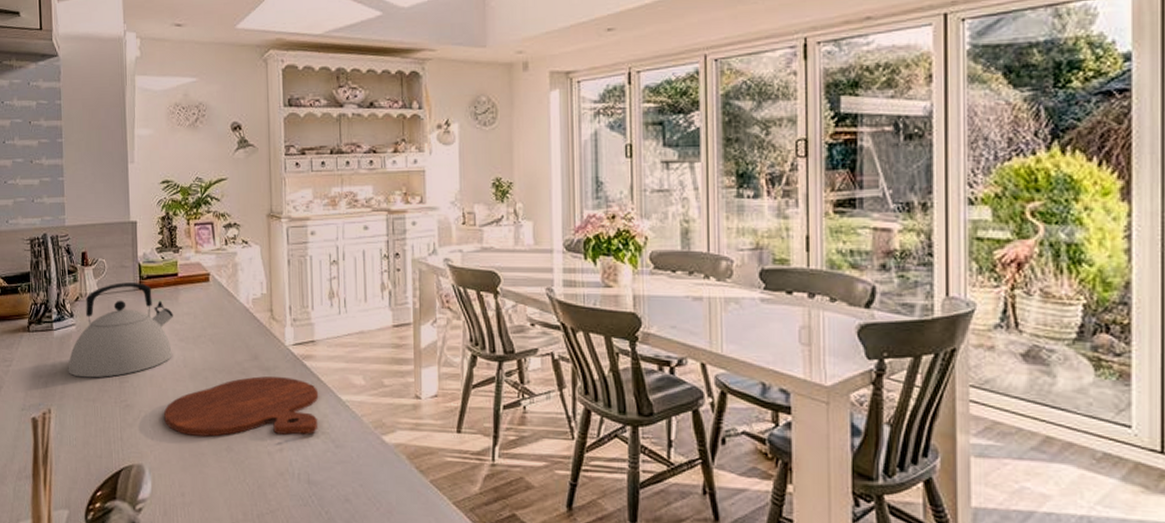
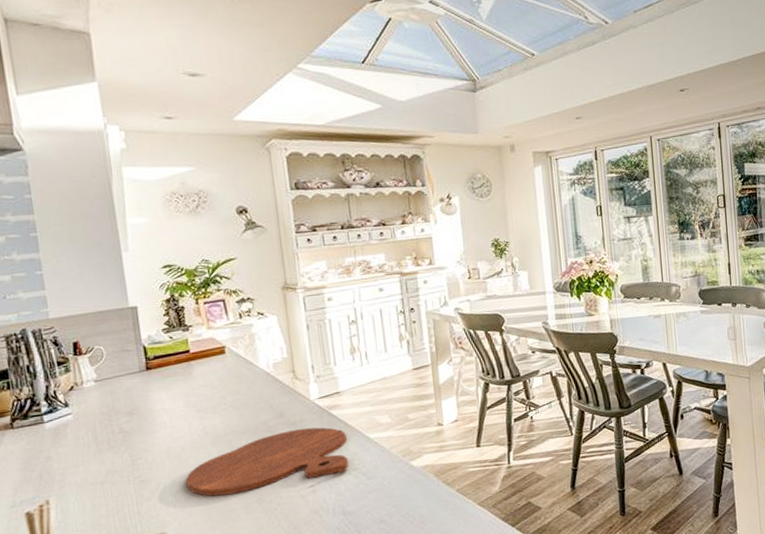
kettle: present [68,282,173,378] -> none [66,364,190,464]

